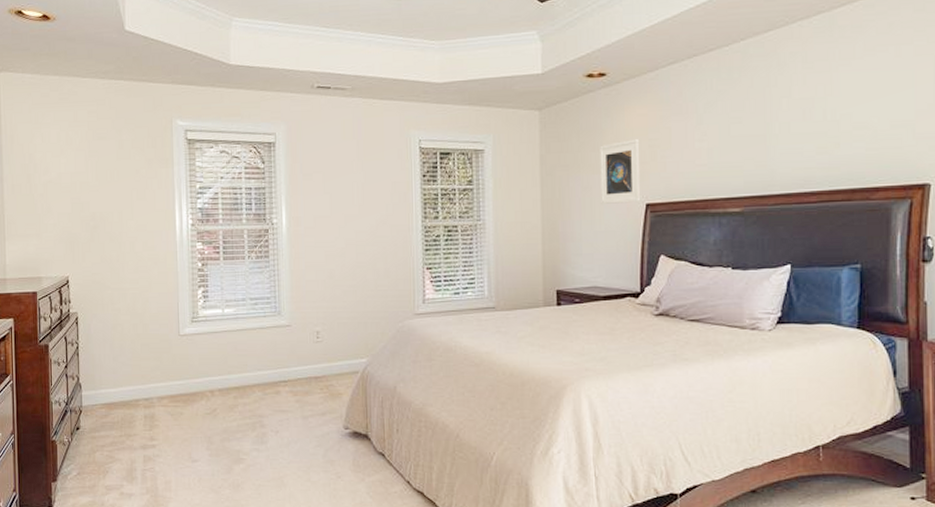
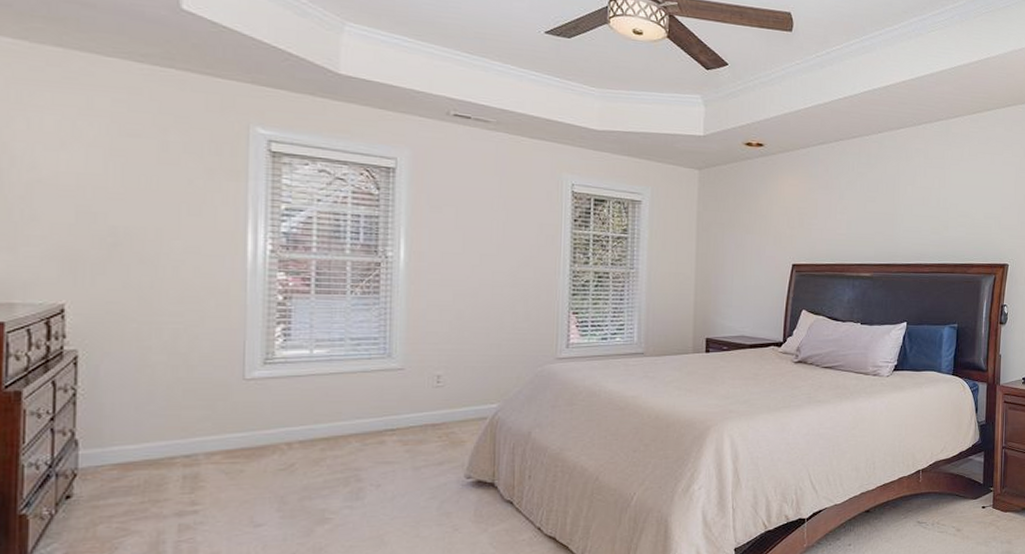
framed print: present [600,139,641,204] -> none [752,206,790,263]

